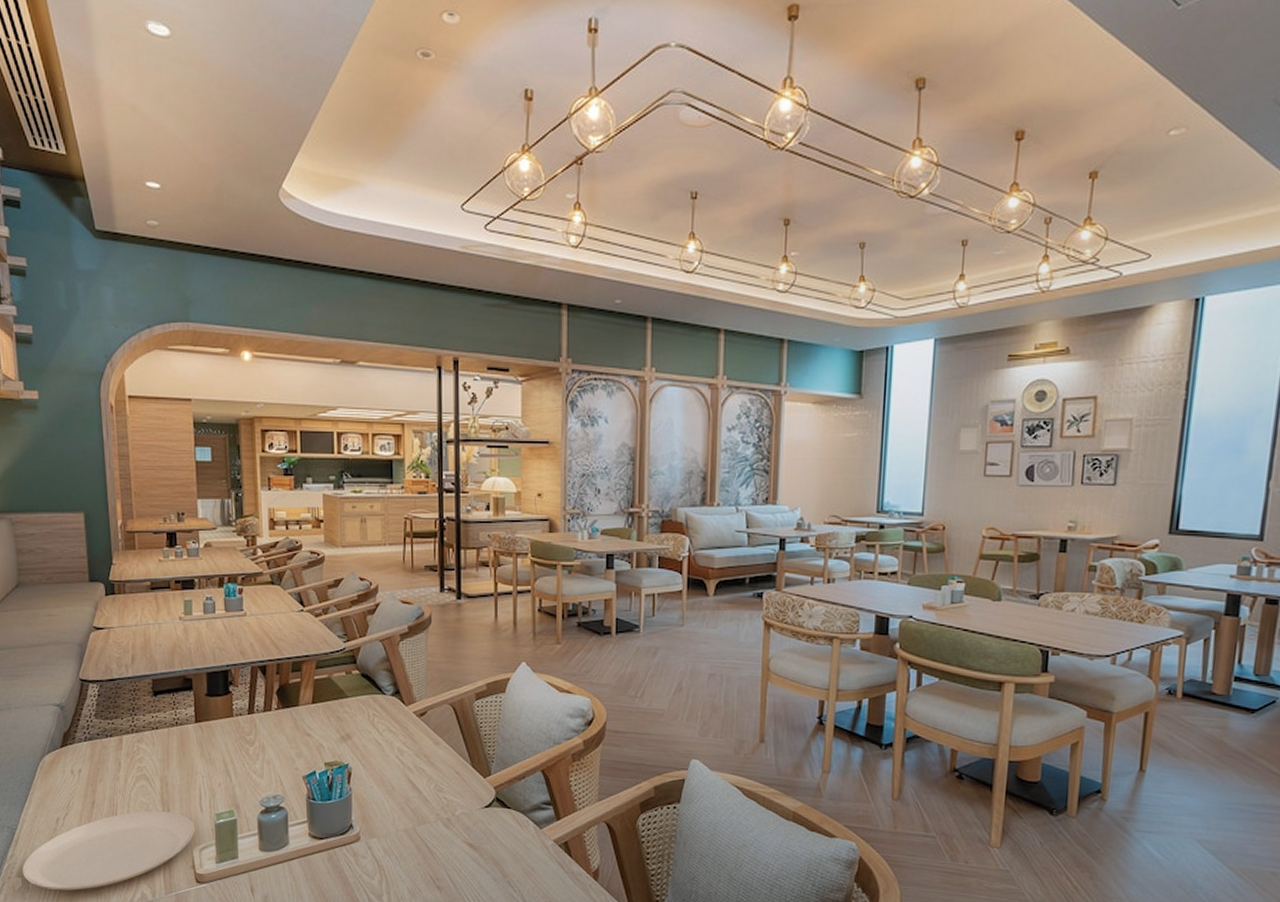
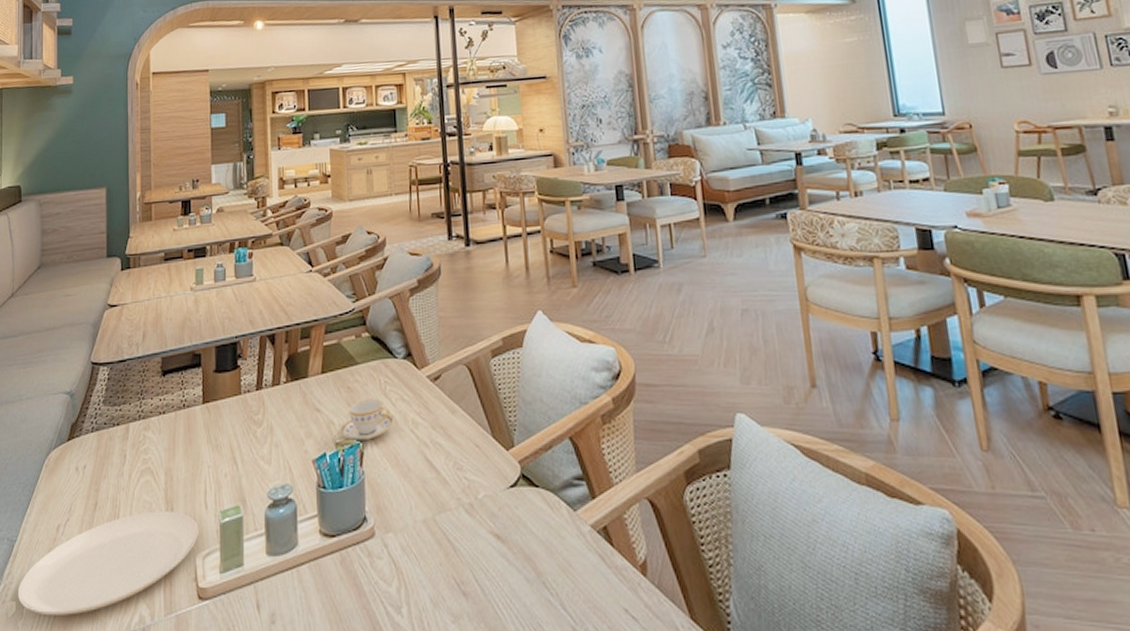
teacup: none [329,728,381,763] -> present [340,398,394,442]

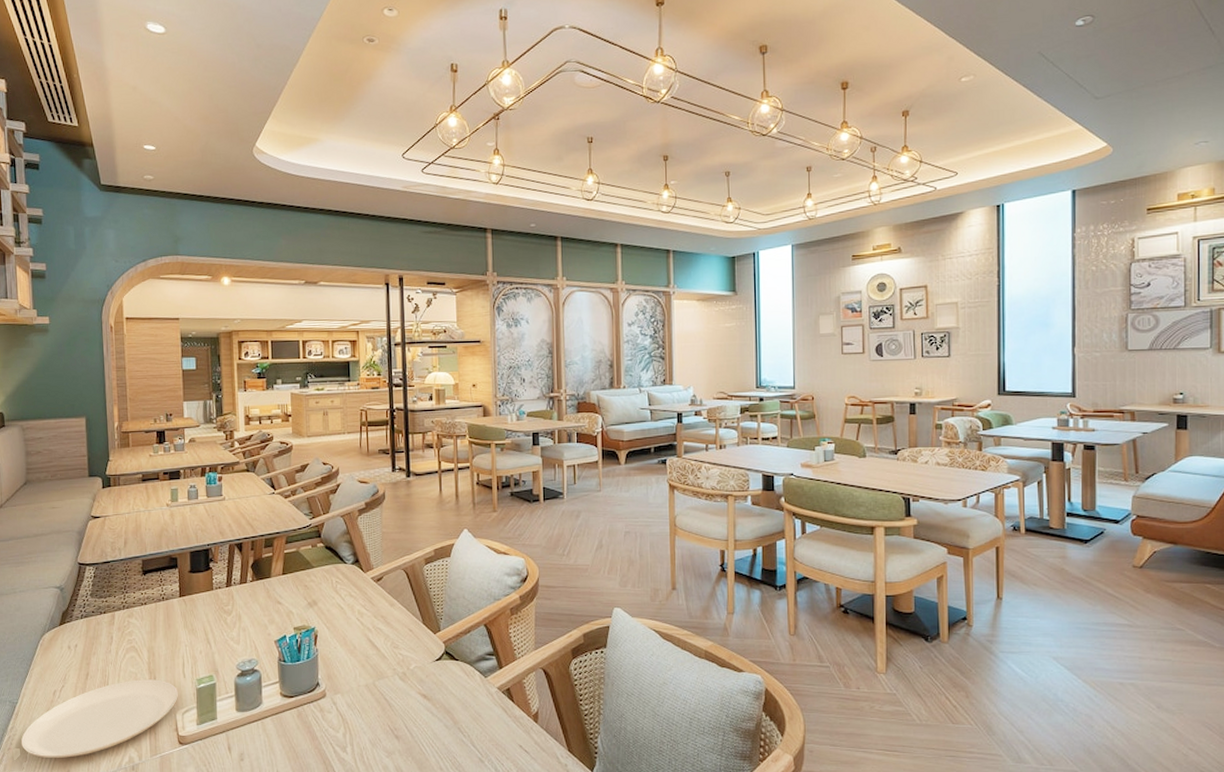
teacup: present [340,398,394,442] -> none [298,594,343,627]

